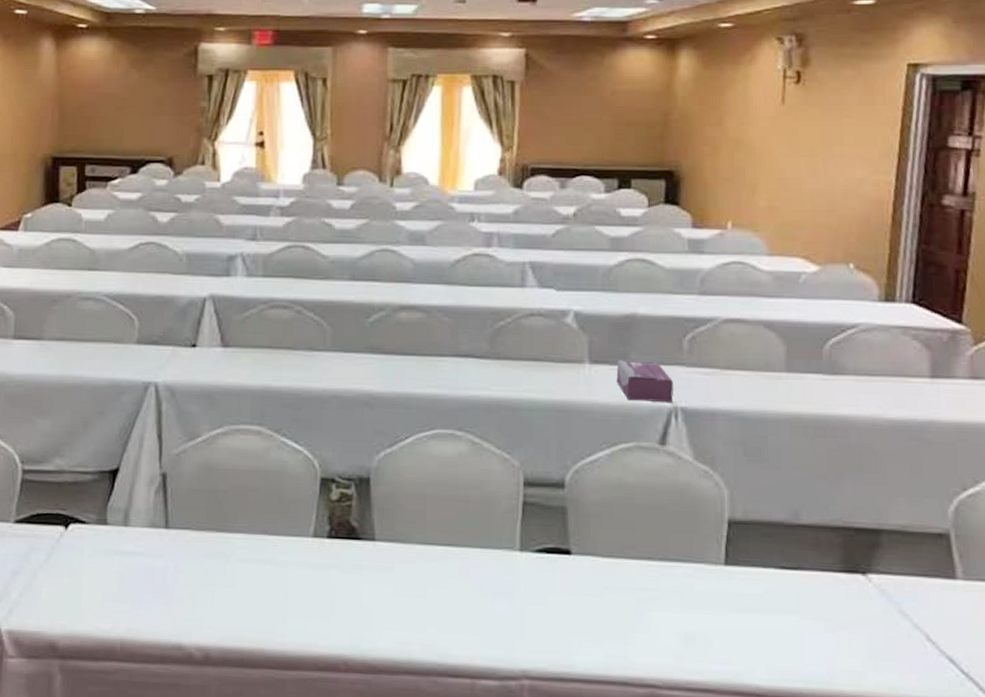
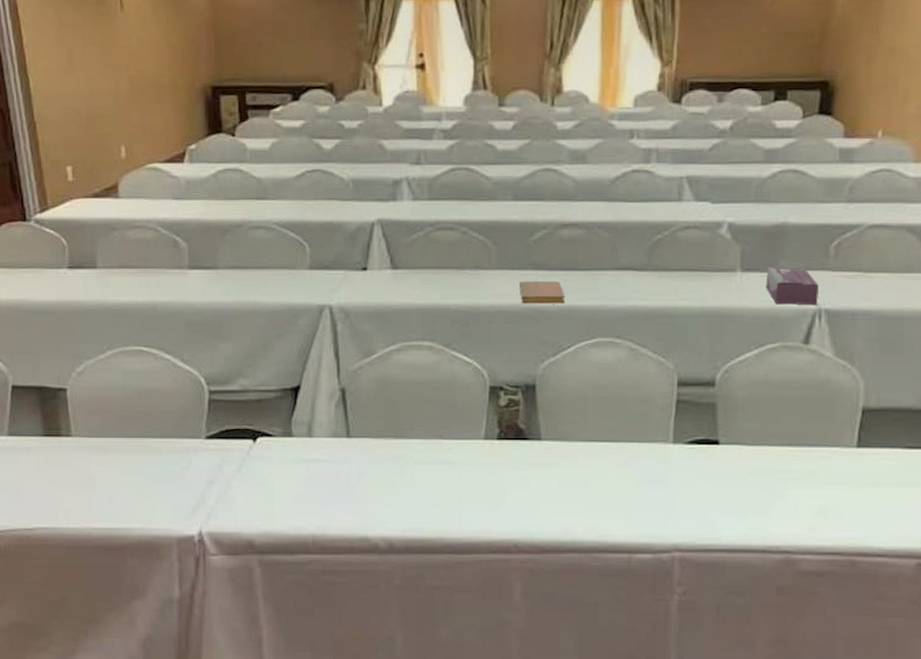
notebook: none [354,364,403,391] -> present [518,280,565,304]

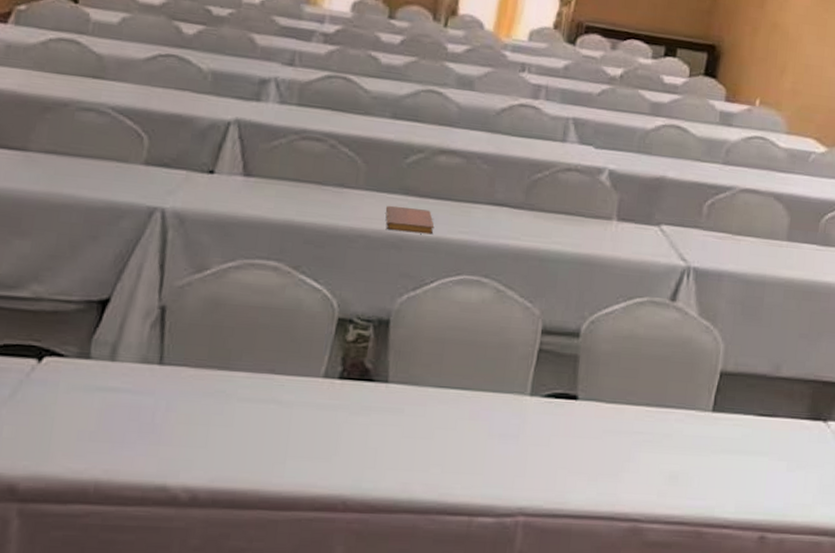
tissue box: present [766,267,819,305] -> none [639,219,690,262]

